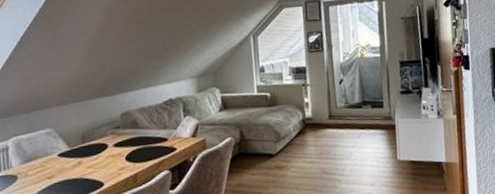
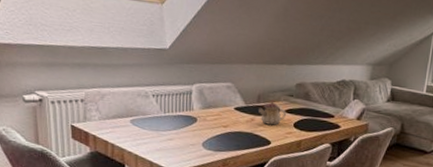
teapot: none [85,136,115,165] -> present [258,99,286,125]

